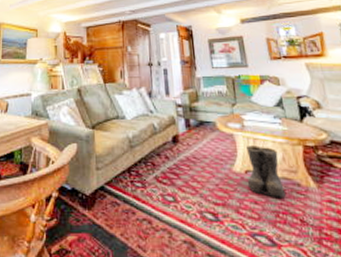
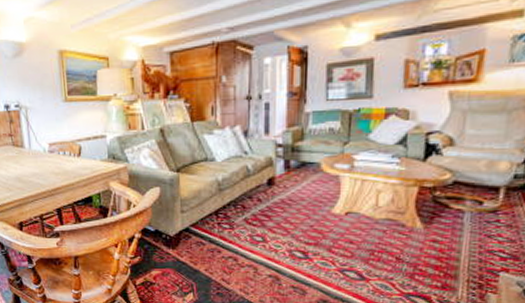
boots: present [245,146,286,199] -> none [346,187,387,238]

